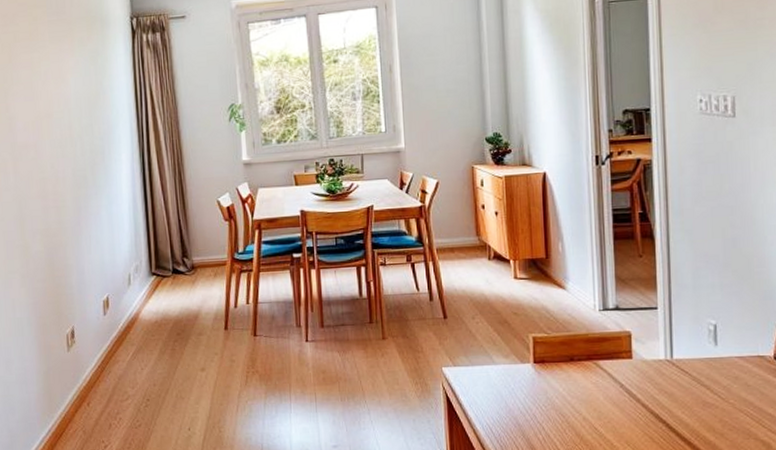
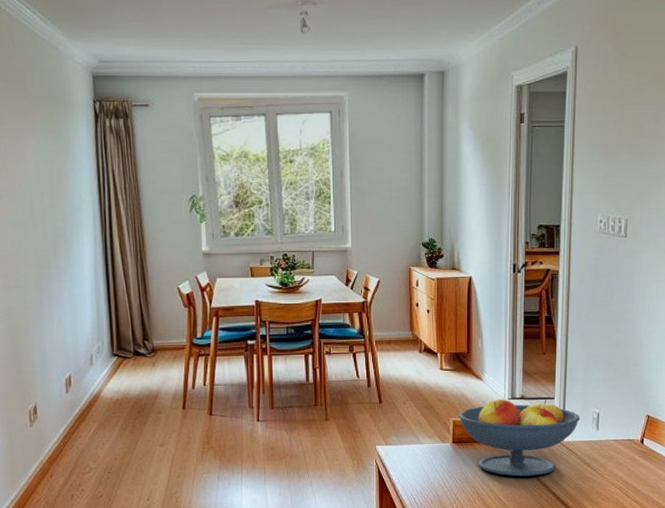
fruit bowl: none [539,309,693,402] -> present [459,399,581,476]

